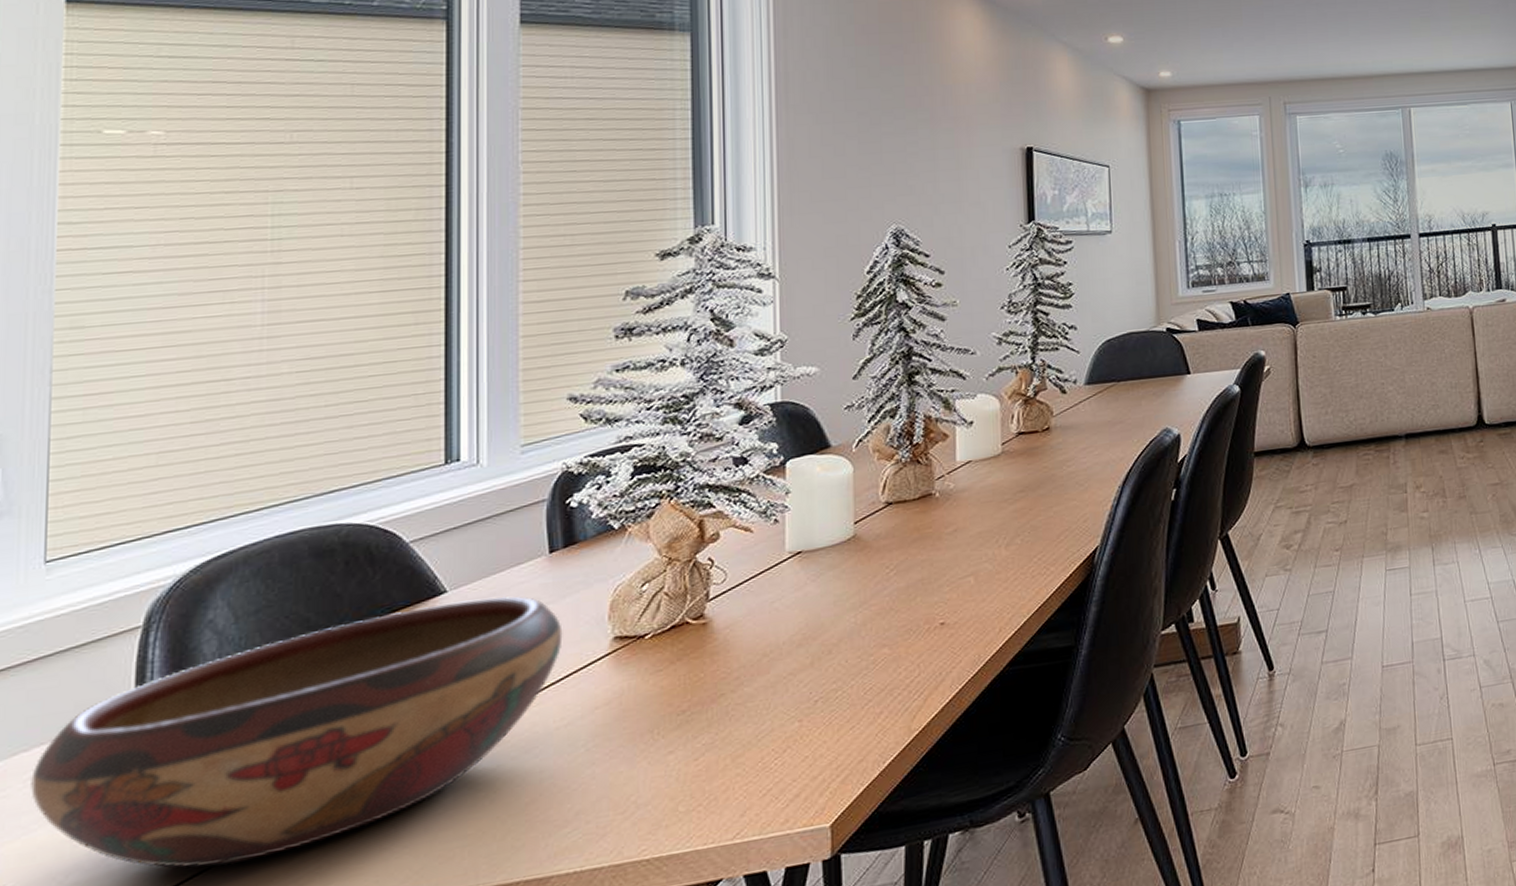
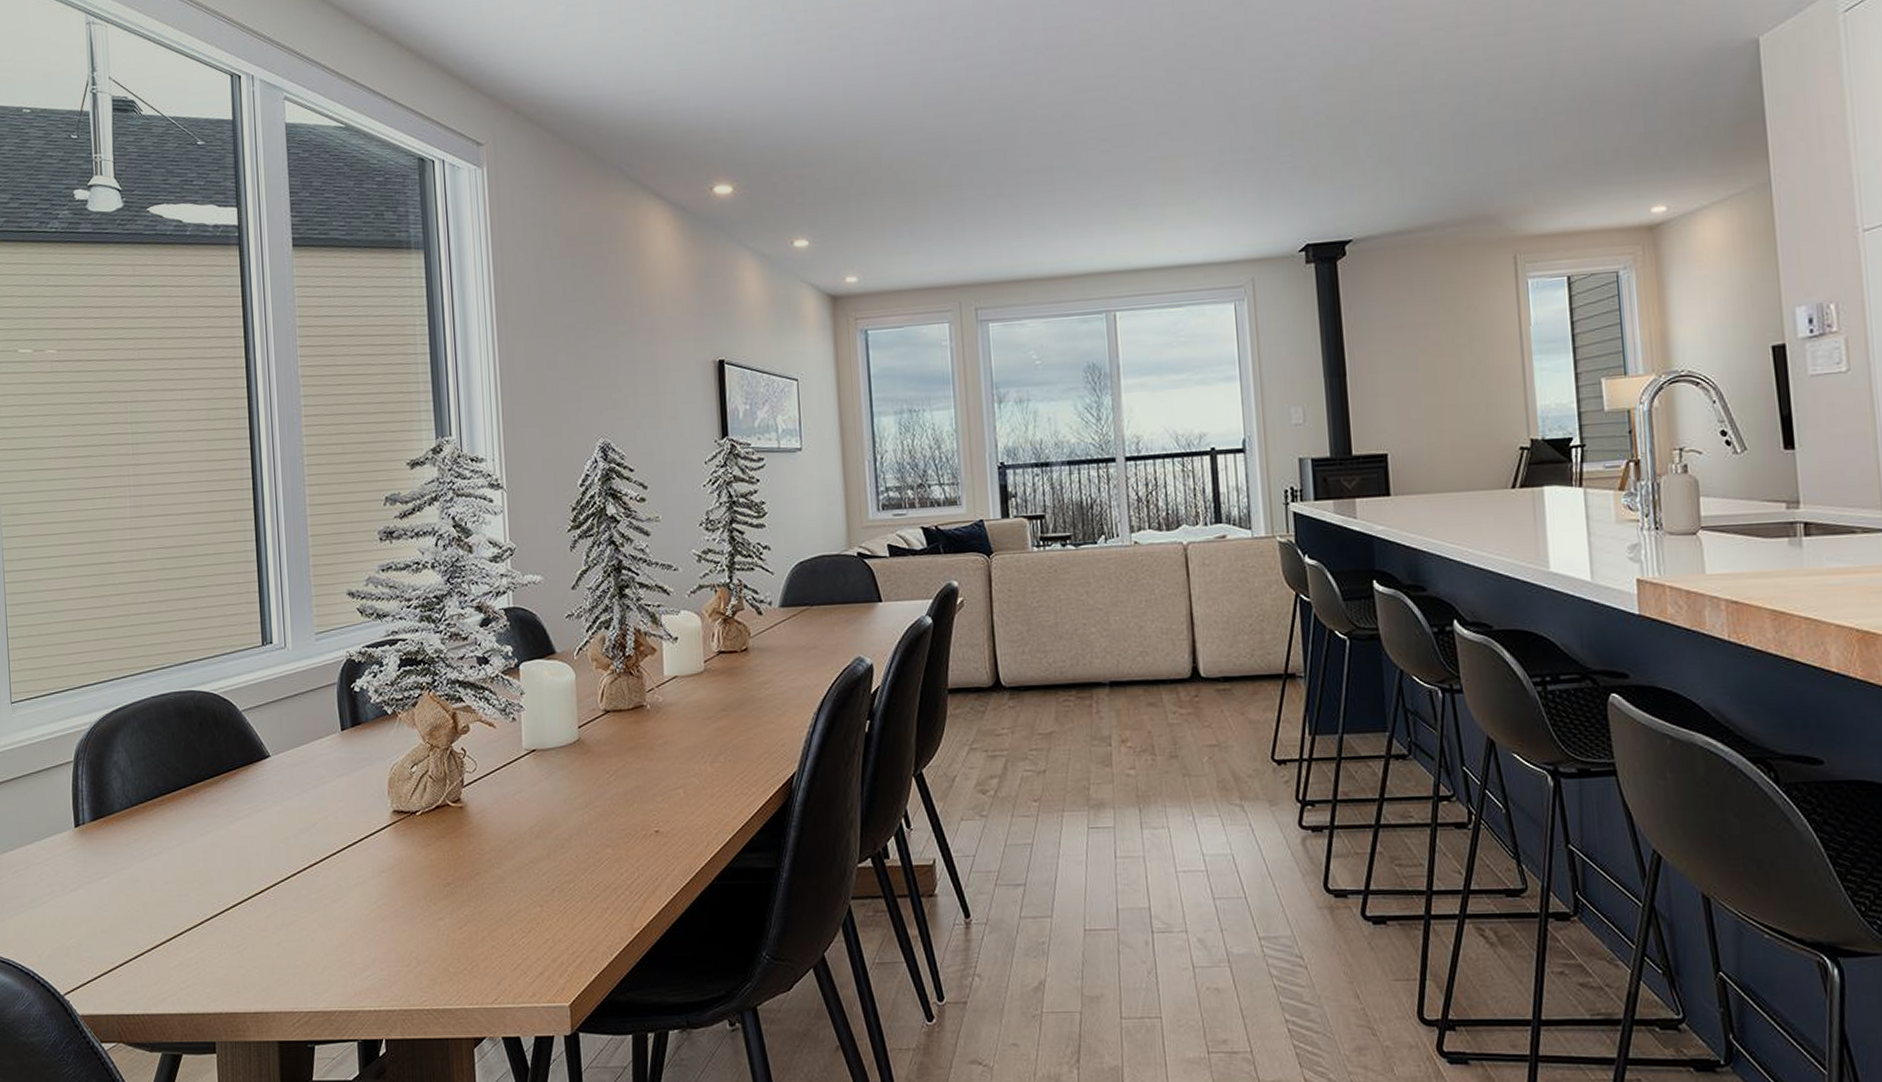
decorative bowl: present [31,596,563,868] -> none [16,764,355,961]

